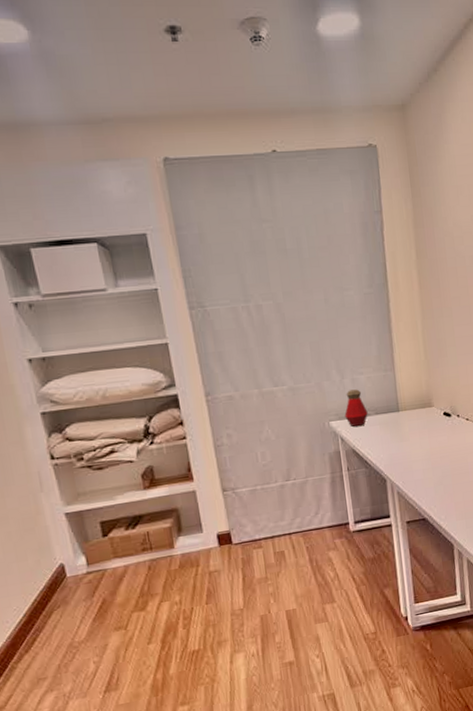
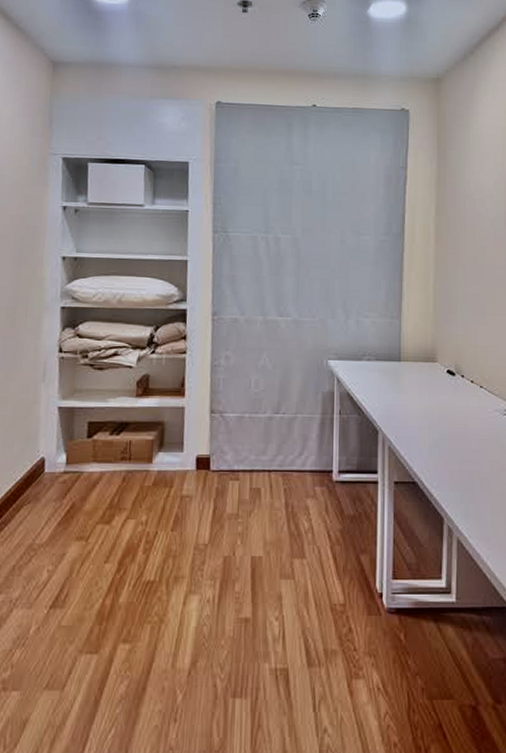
bottle: present [344,389,368,427] -> none [344,331,368,370]

